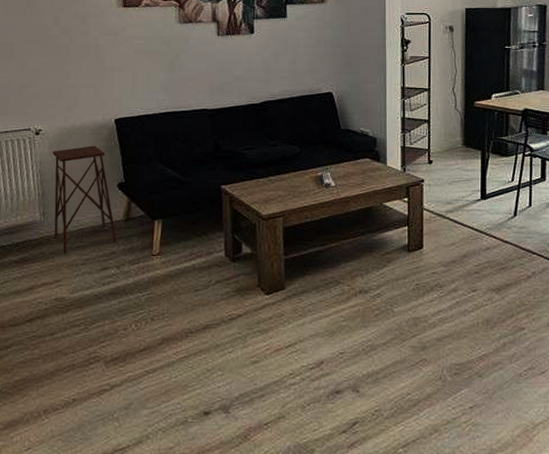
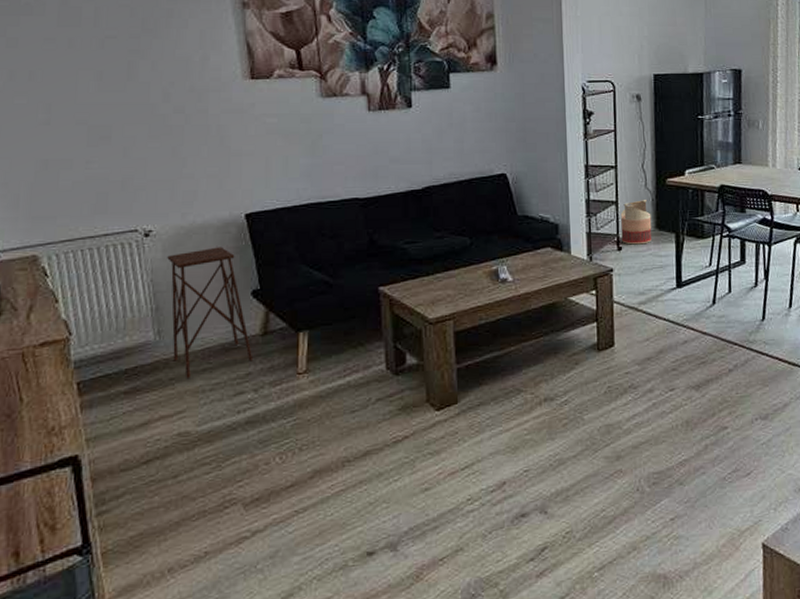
basket: none [432,120,460,159] -> present [620,200,652,245]

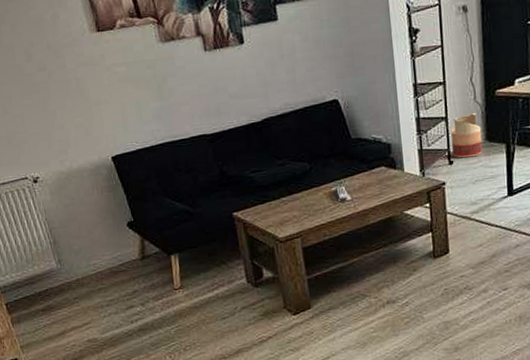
side table: present [167,247,254,378] -> none [55,187,137,297]

